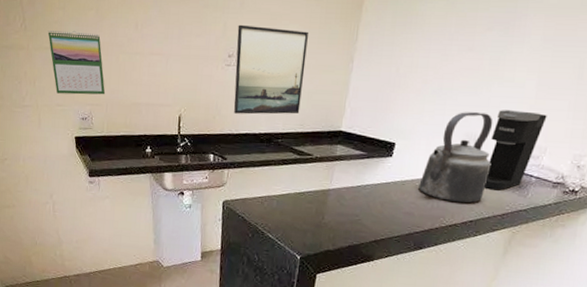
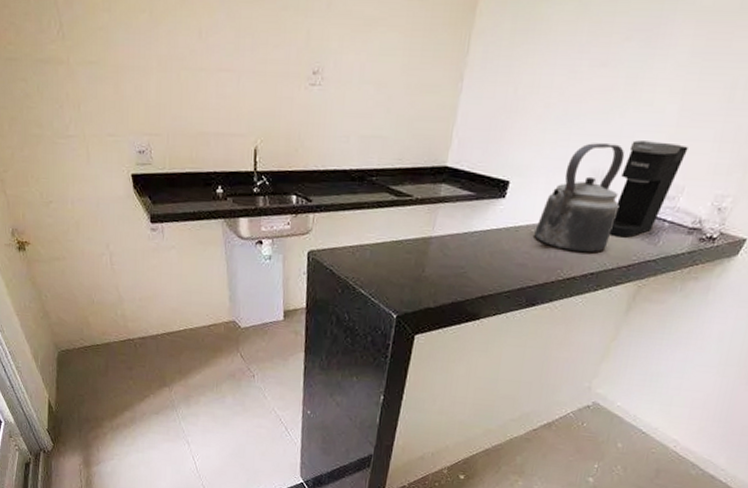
calendar: present [47,30,106,95] -> none [91,39,166,122]
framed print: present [234,24,308,115] -> none [319,32,410,147]

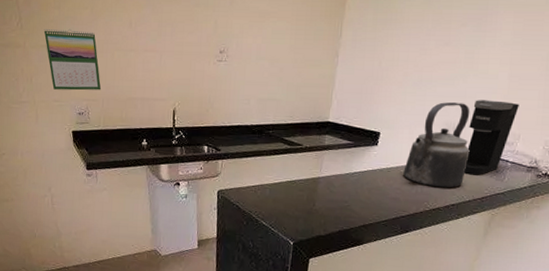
calendar: none [91,39,166,122] -> present [43,29,102,91]

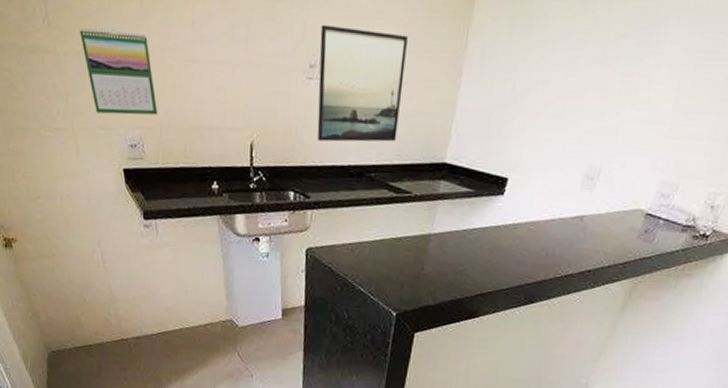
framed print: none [226,22,295,107] -> present [317,24,408,142]
kettle: present [403,102,470,188] -> none [532,140,621,250]
coffee maker: present [464,100,519,175] -> none [606,138,683,235]

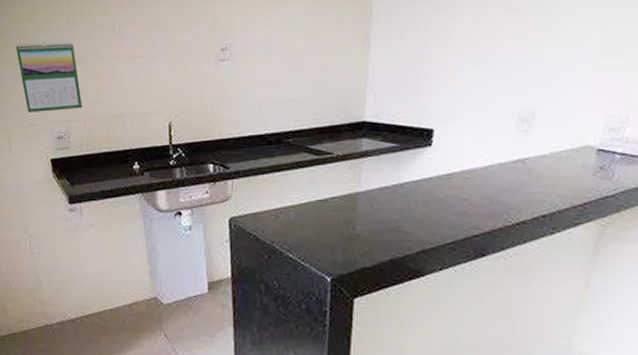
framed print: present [317,24,408,142] -> none [229,12,313,114]

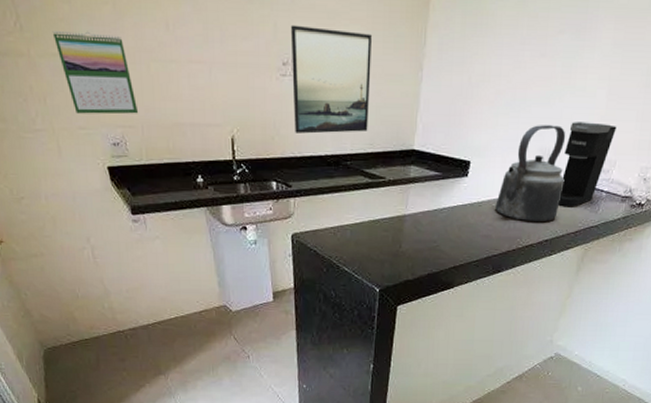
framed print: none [229,12,313,114] -> present [290,25,372,134]
kettle: none [470,82,560,195] -> present [495,125,566,222]
coffee maker: none [554,75,622,175] -> present [558,122,617,207]

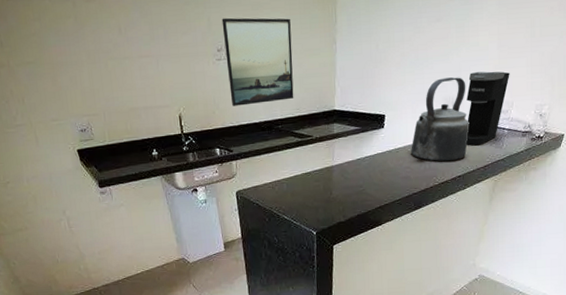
calendar: present [52,31,139,115] -> none [27,41,101,109]

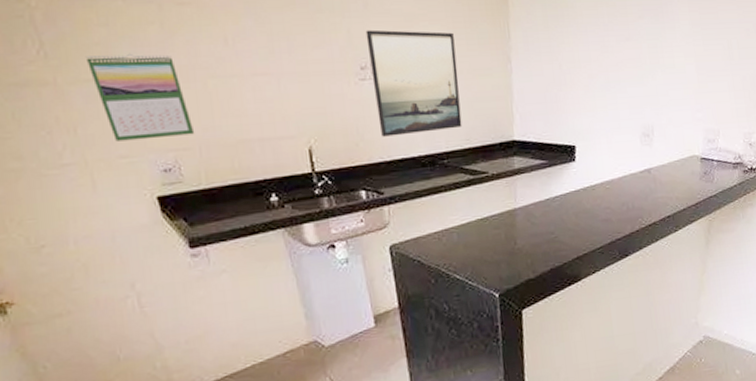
calendar: none [27,41,101,109] -> present [85,53,195,142]
kettle: present [411,77,470,162] -> none [609,102,675,200]
coffee maker: present [466,71,510,146] -> none [667,96,713,180]

